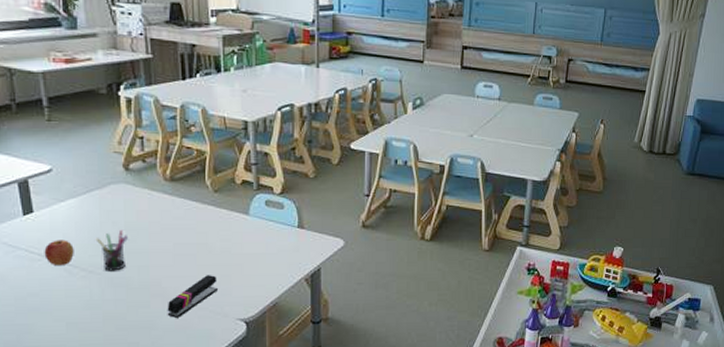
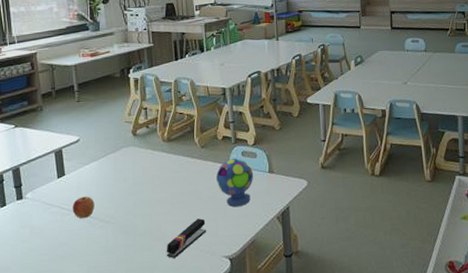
pen holder: present [95,229,128,271] -> none [111,184,135,221]
toy ball: none [232,208,278,265] -> present [216,158,253,208]

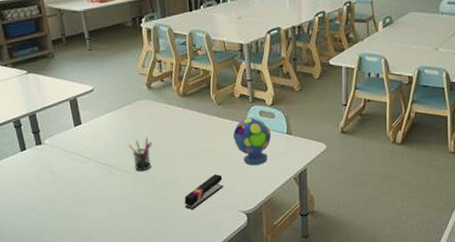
apple: present [72,196,95,219] -> none [90,146,113,167]
pen holder: none [111,184,135,221] -> present [128,137,152,171]

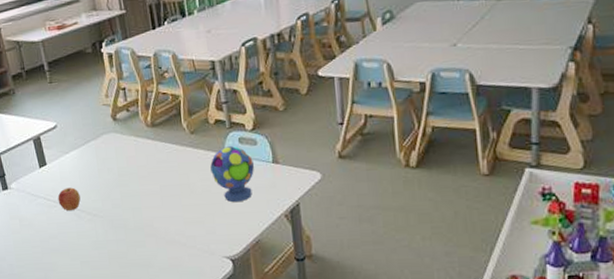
apple: none [90,146,113,167] -> present [57,187,81,211]
pen holder: present [128,137,152,171] -> none [96,175,122,214]
stapler: present [184,174,223,209] -> none [160,214,203,256]

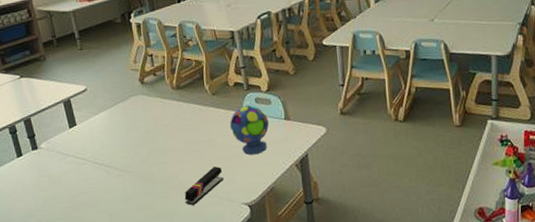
apple: present [57,187,81,211] -> none [87,145,110,168]
stapler: none [160,214,203,256] -> present [184,166,223,205]

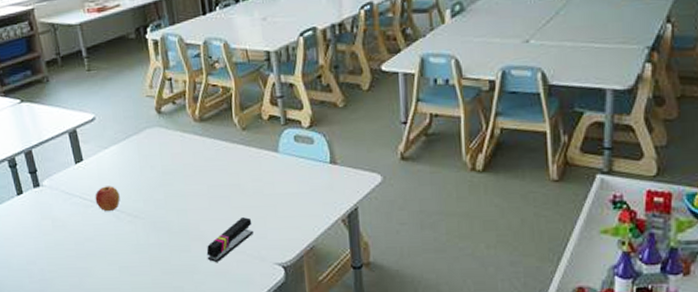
apple: none [87,145,110,168] -> present [95,186,120,212]
toy ball: present [230,105,269,155] -> none [263,144,310,206]

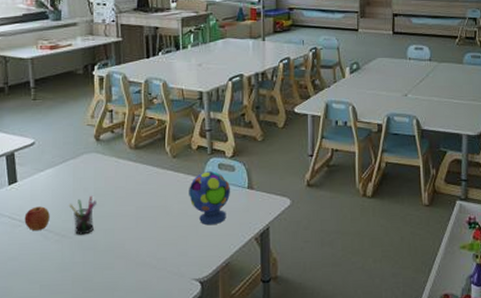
pen holder: none [137,173,165,216] -> present [69,195,96,235]
stapler: present [206,217,253,262] -> none [129,236,175,279]
toy ball: none [263,144,310,206] -> present [189,171,230,226]

